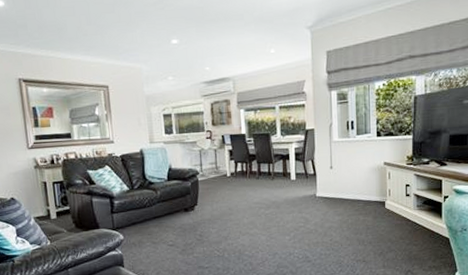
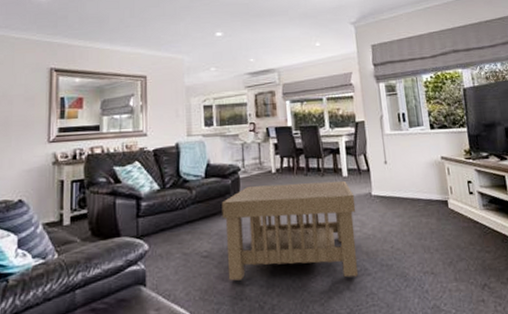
coffee table: none [183,183,301,264] -> present [221,180,358,281]

